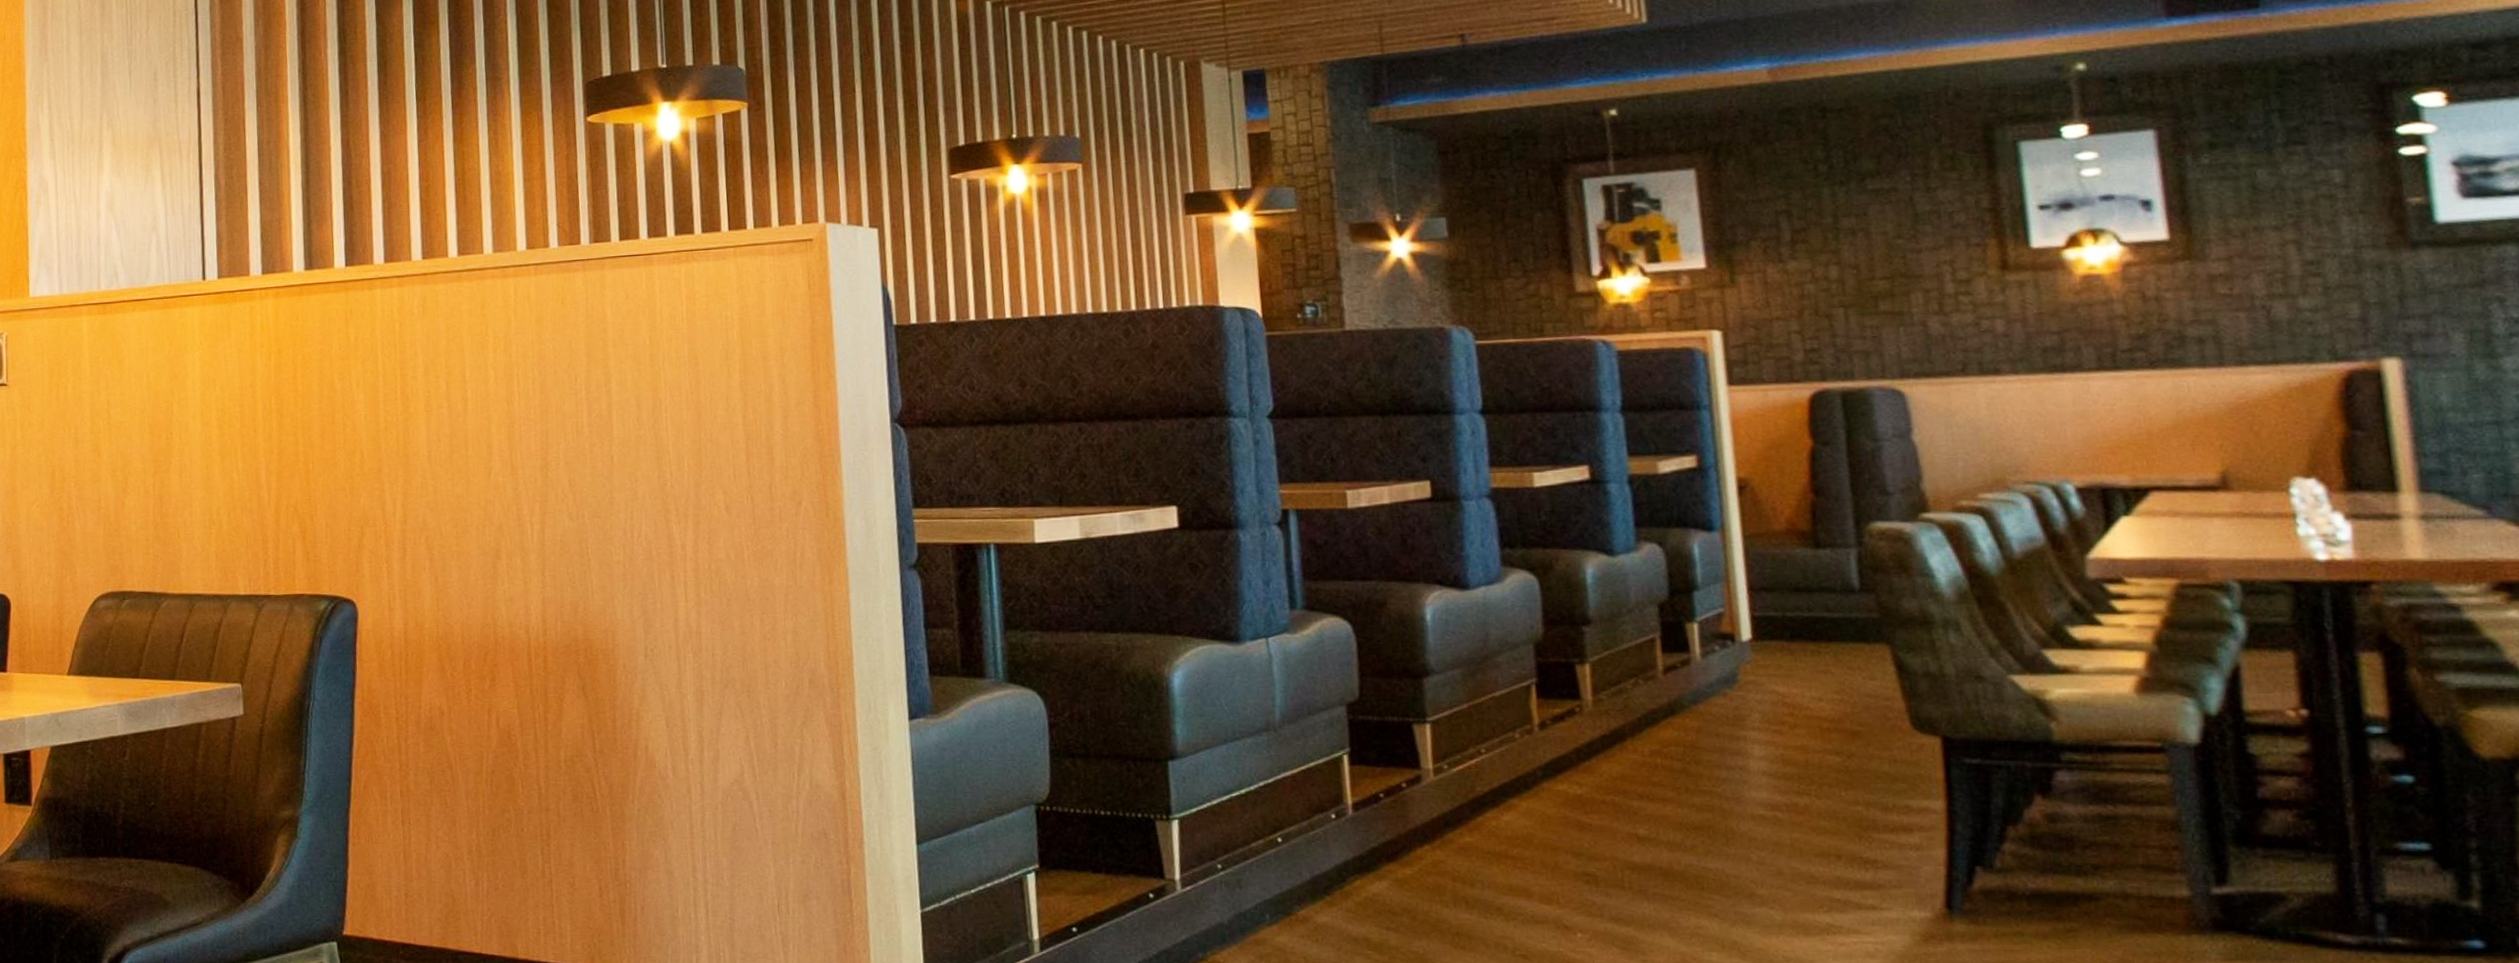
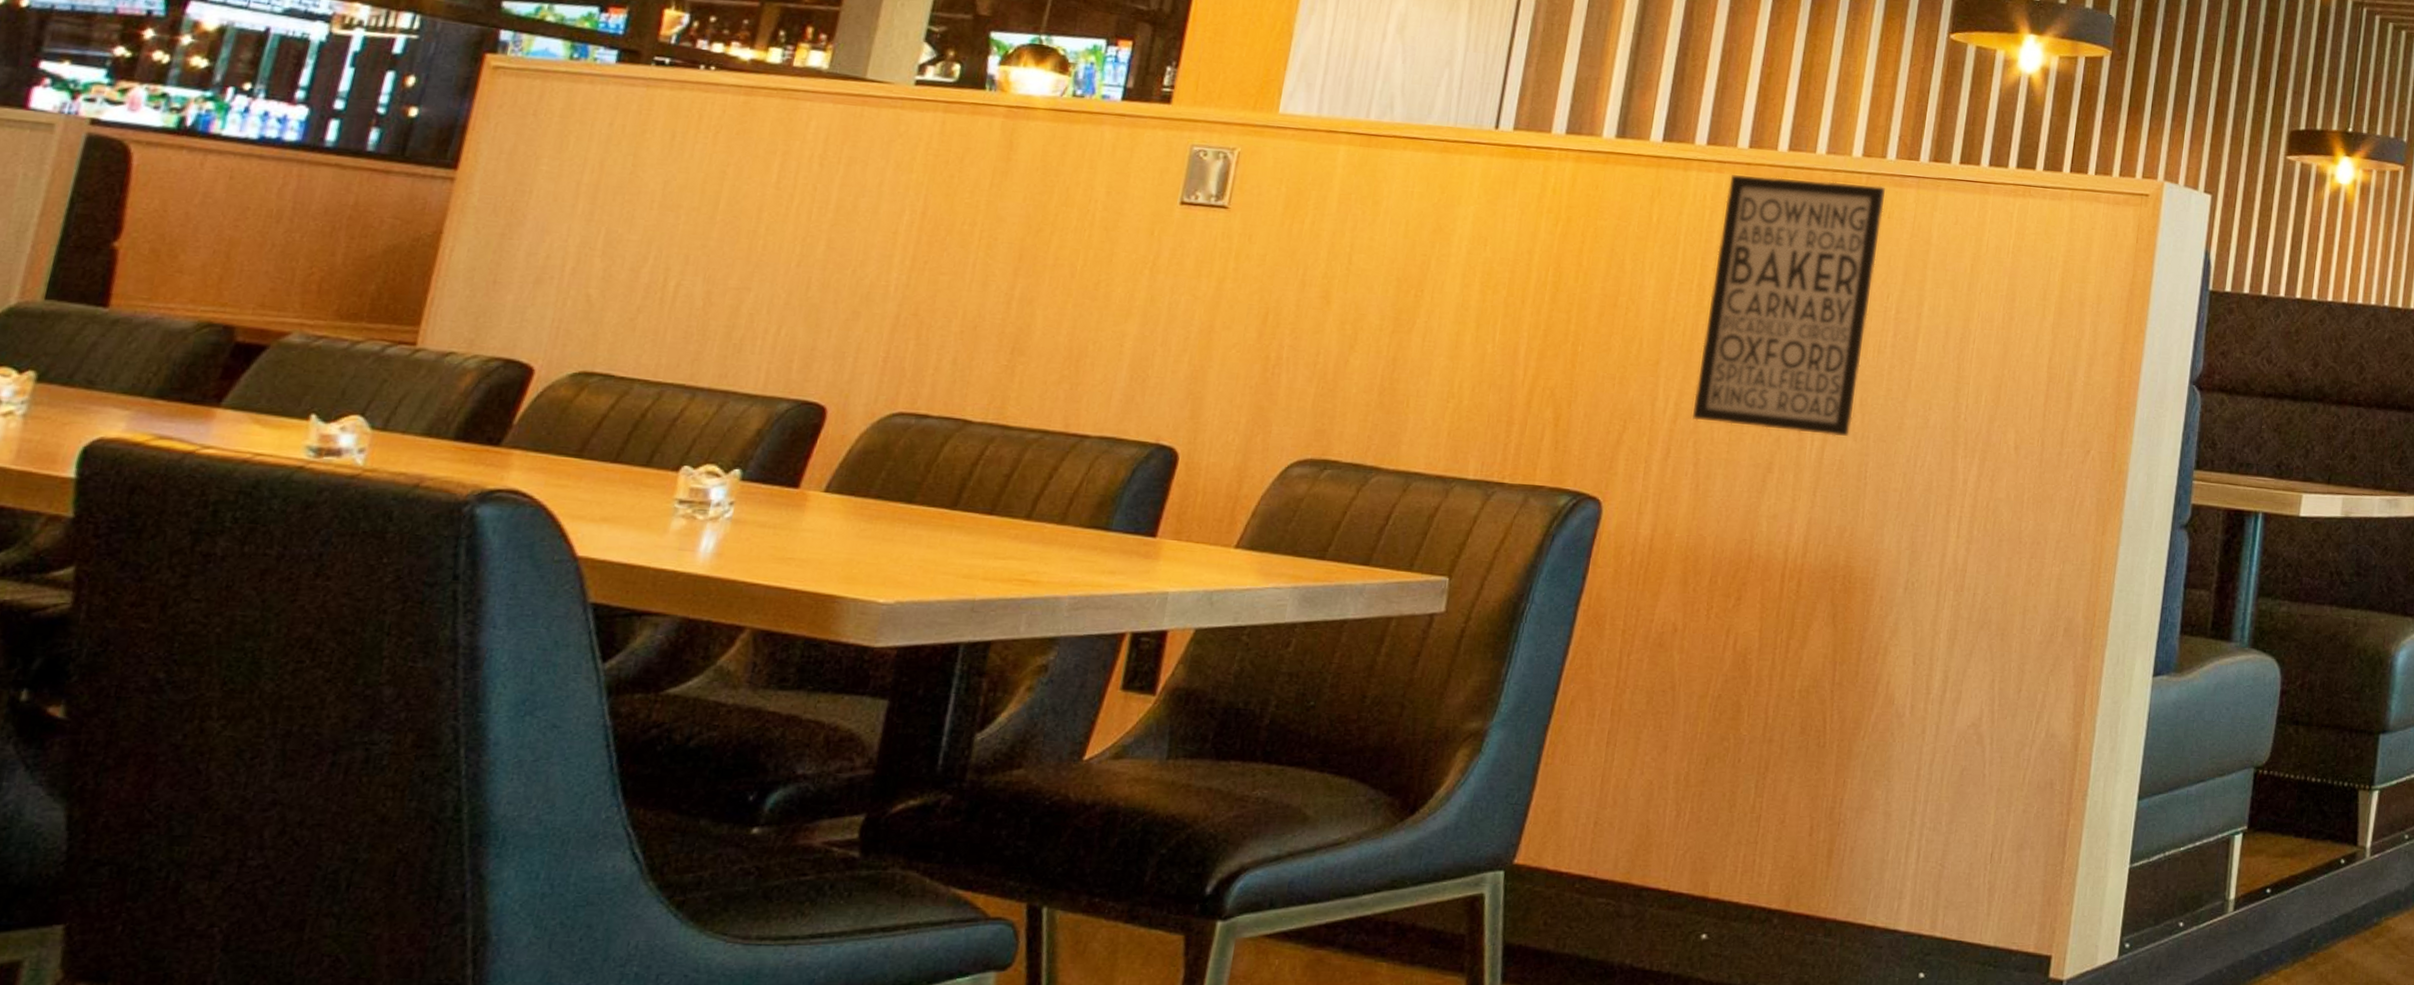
wall art: none [411,275,565,519] -> present [1693,175,1885,436]

